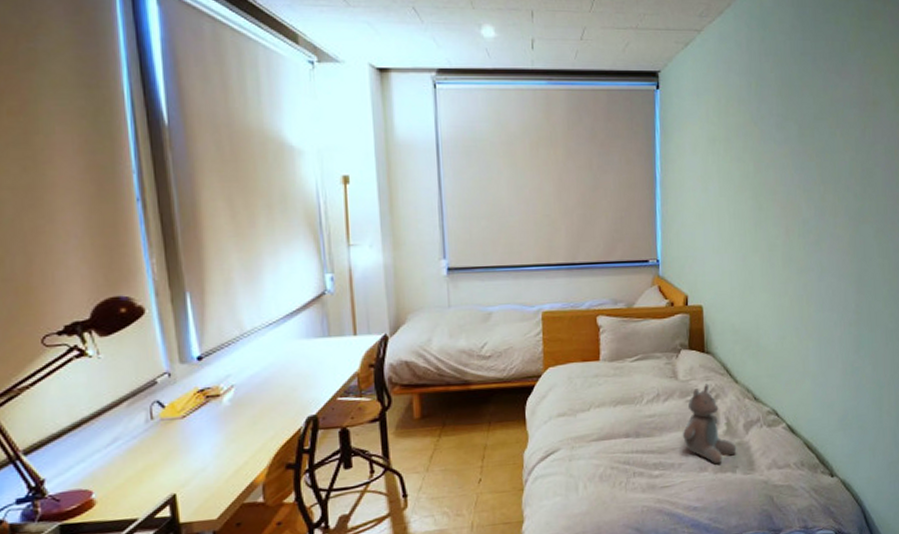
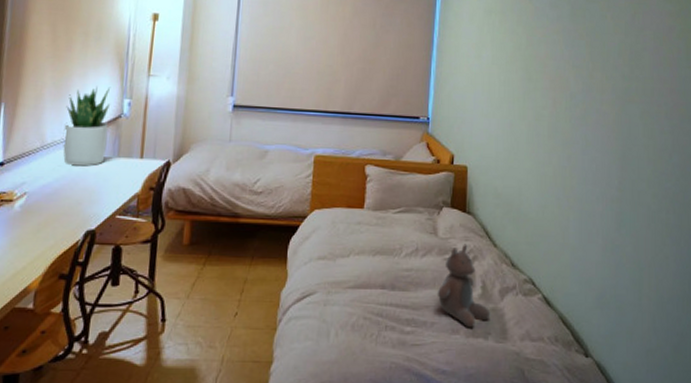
planter: none [261,263,315,352] -> present [63,86,110,167]

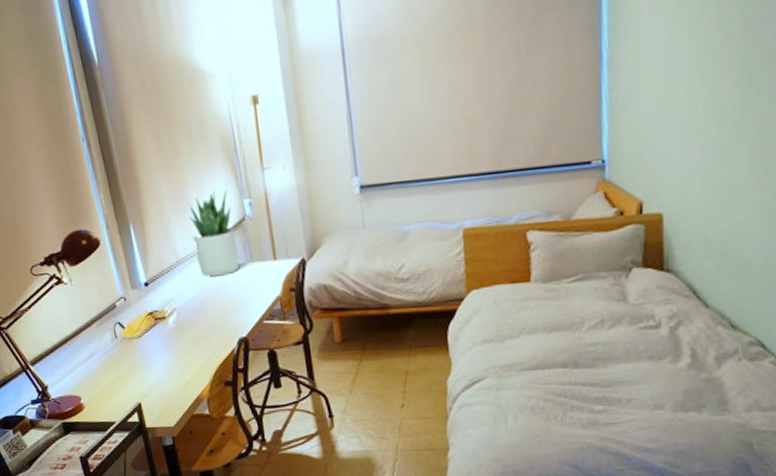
stuffed bear: present [437,244,491,328] -> none [632,308,704,402]

